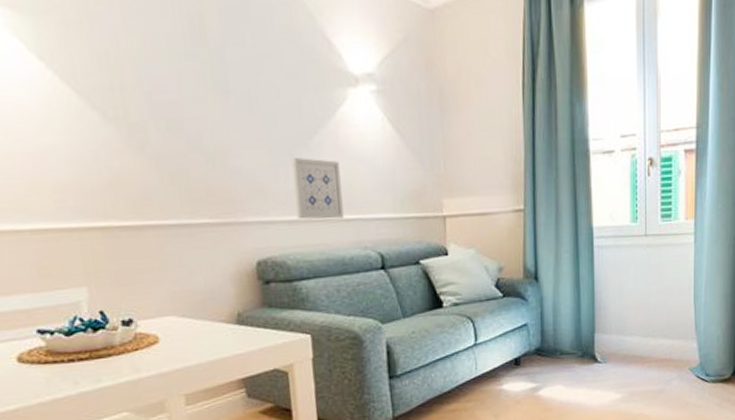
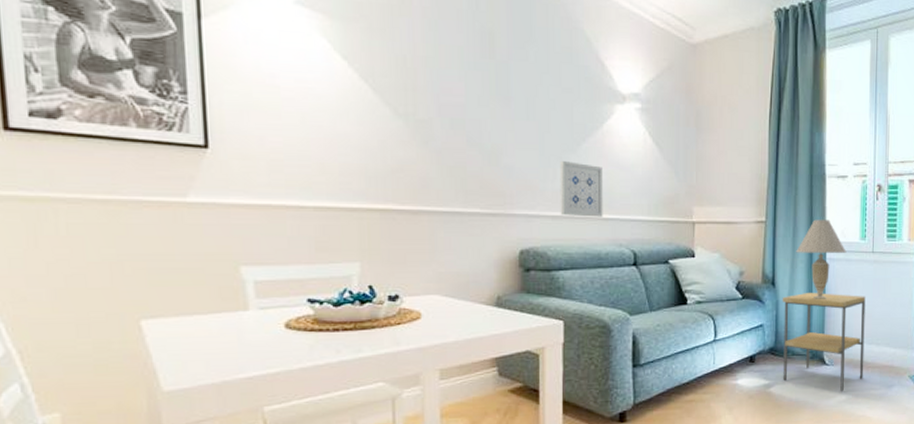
side table: none [546,284,640,390] -> present [782,292,866,391]
table lamp: none [560,202,616,292] -> present [796,219,847,299]

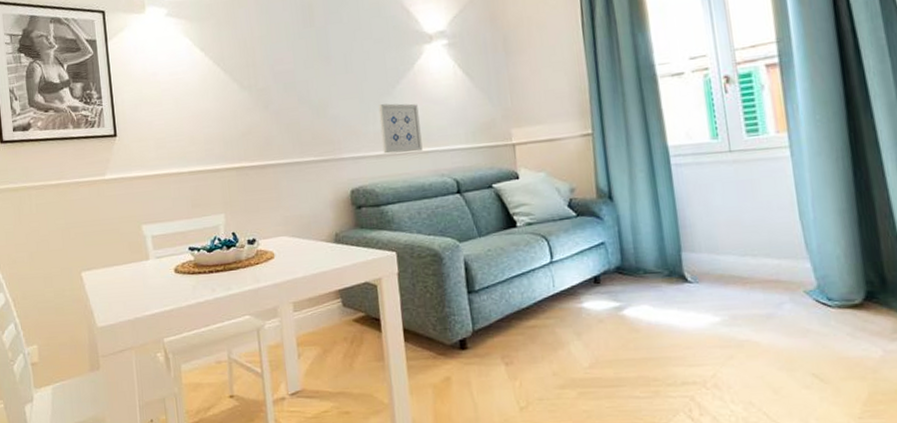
side table: present [782,292,866,391] -> none [623,201,741,312]
table lamp: present [796,219,847,299] -> none [633,122,696,210]

